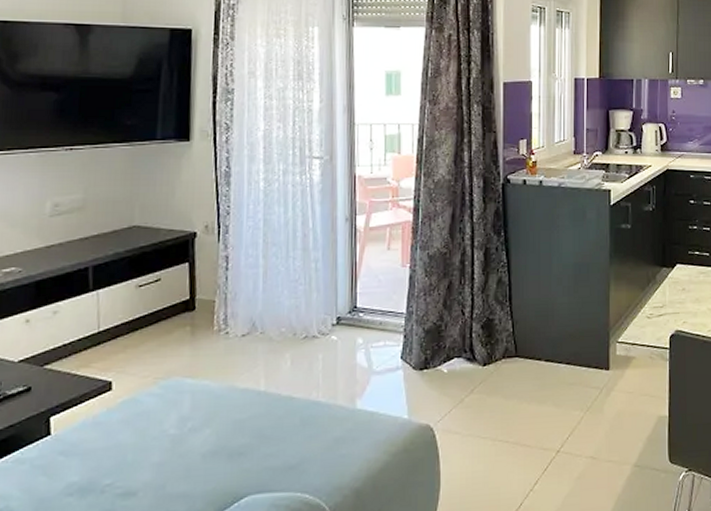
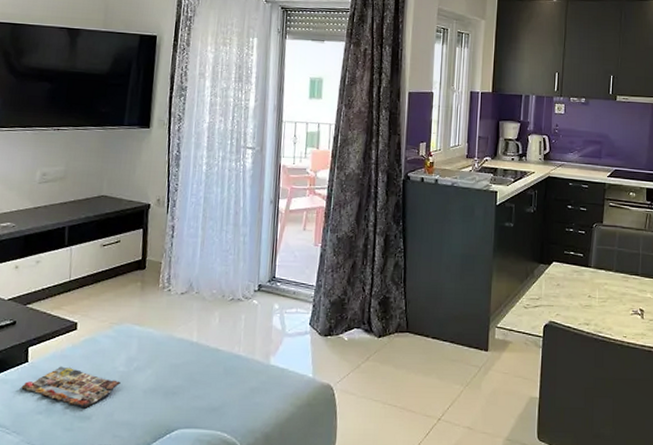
magazine: none [43,435,172,484] -> present [21,366,121,409]

